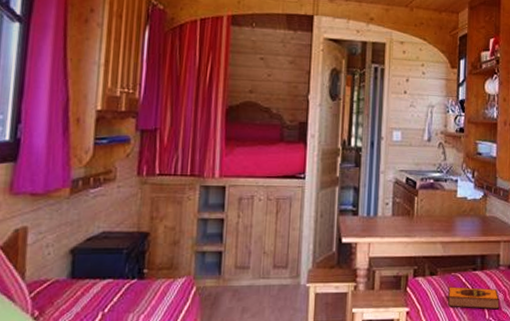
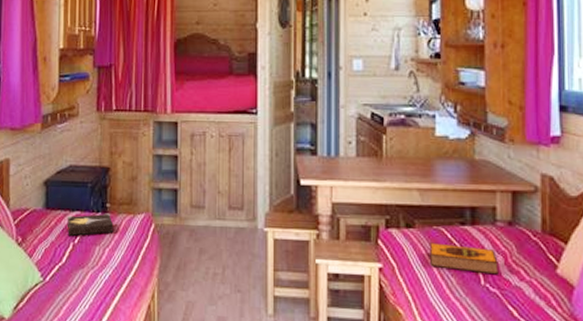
hardback book: none [95,279,155,306] -> present [66,213,117,237]

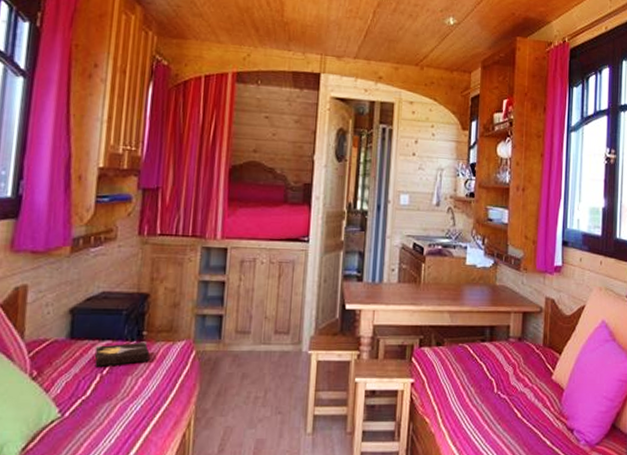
hardback book: present [430,242,499,275] -> none [455,358,509,383]

